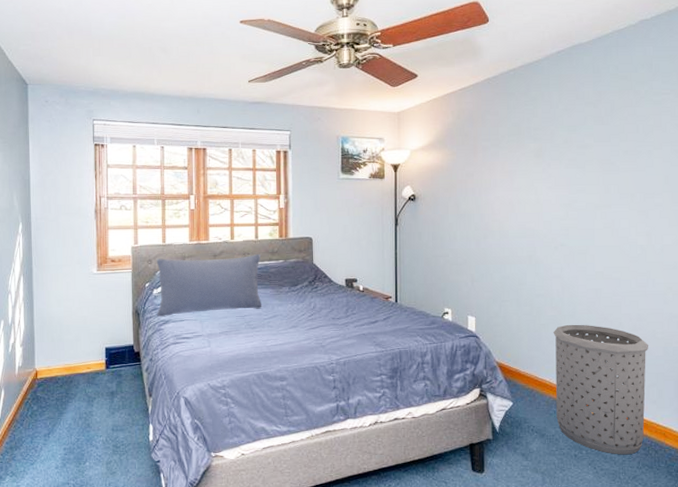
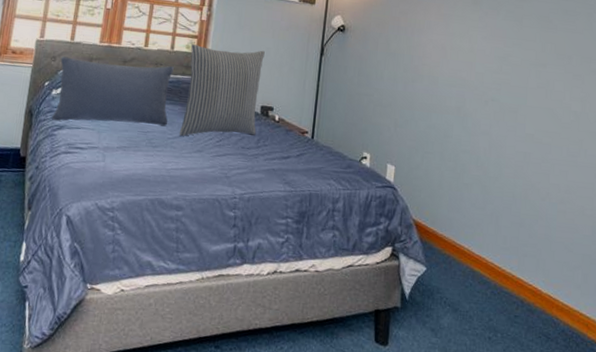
pillow: none [274,228,344,315] -> present [180,44,265,136]
laundry basket: present [553,324,649,455] -> none [472,187,577,345]

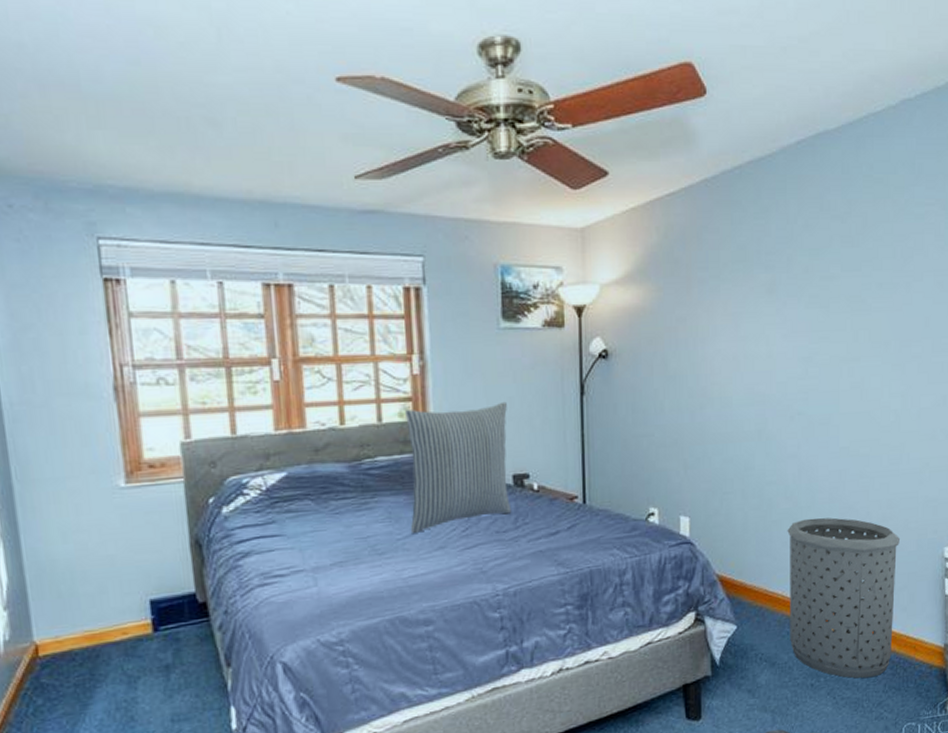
pillow: present [51,56,175,126] -> none [223,445,393,547]
laundry basket: none [472,187,577,345] -> present [787,517,901,679]

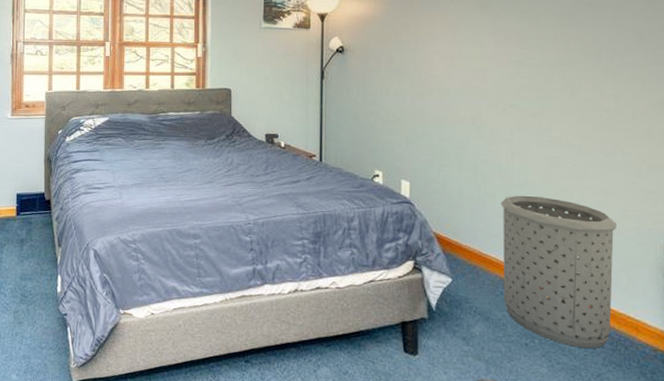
pillow: present [405,401,512,533] -> none [189,80,264,169]

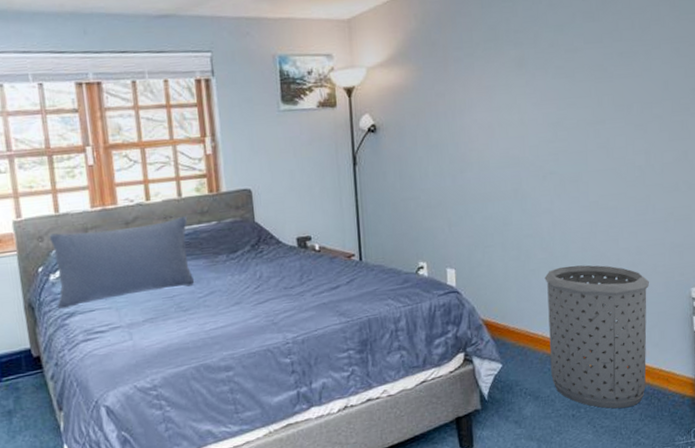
pillow: none [68,105,177,165] -> present [49,216,195,309]

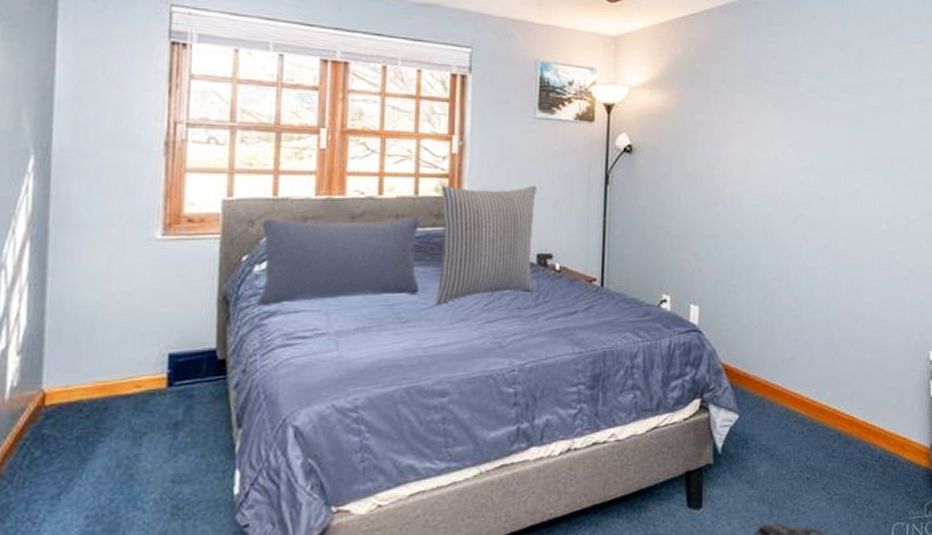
pillow: none [201,174,297,292] -> present [436,185,537,304]
laundry basket: present [544,265,650,409] -> none [788,315,891,475]

